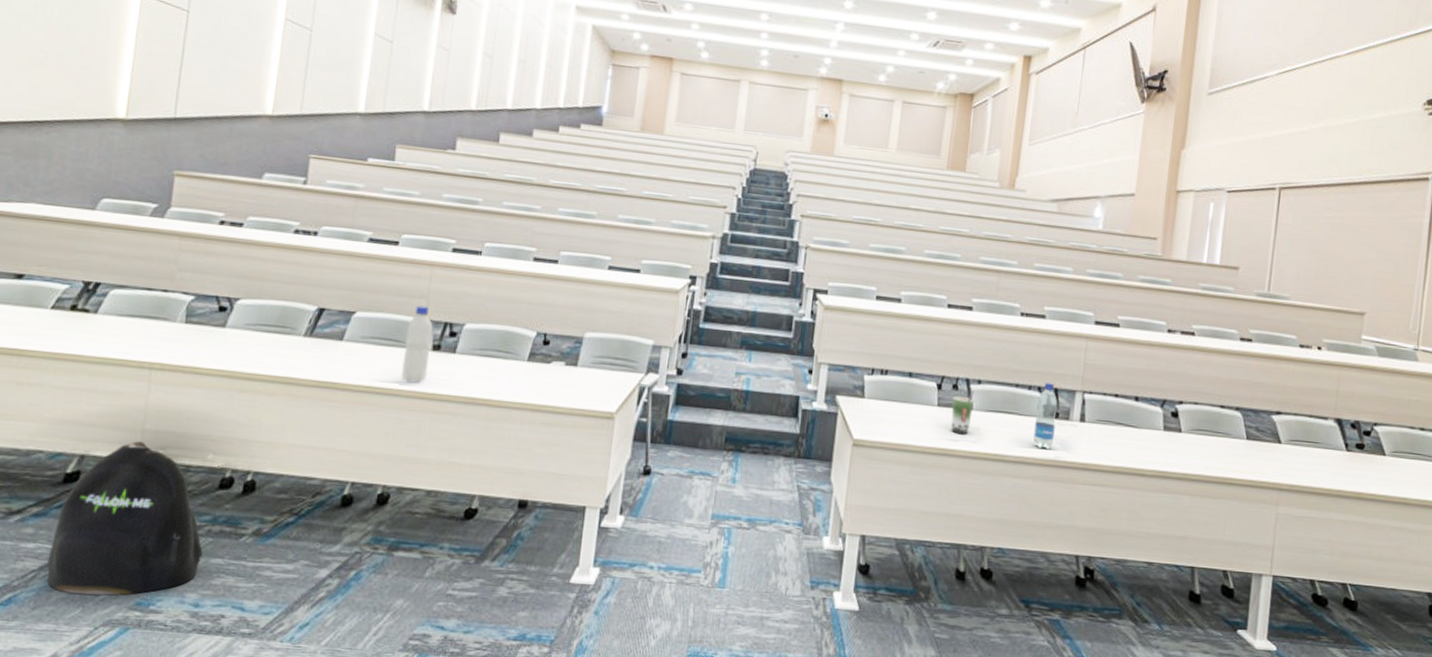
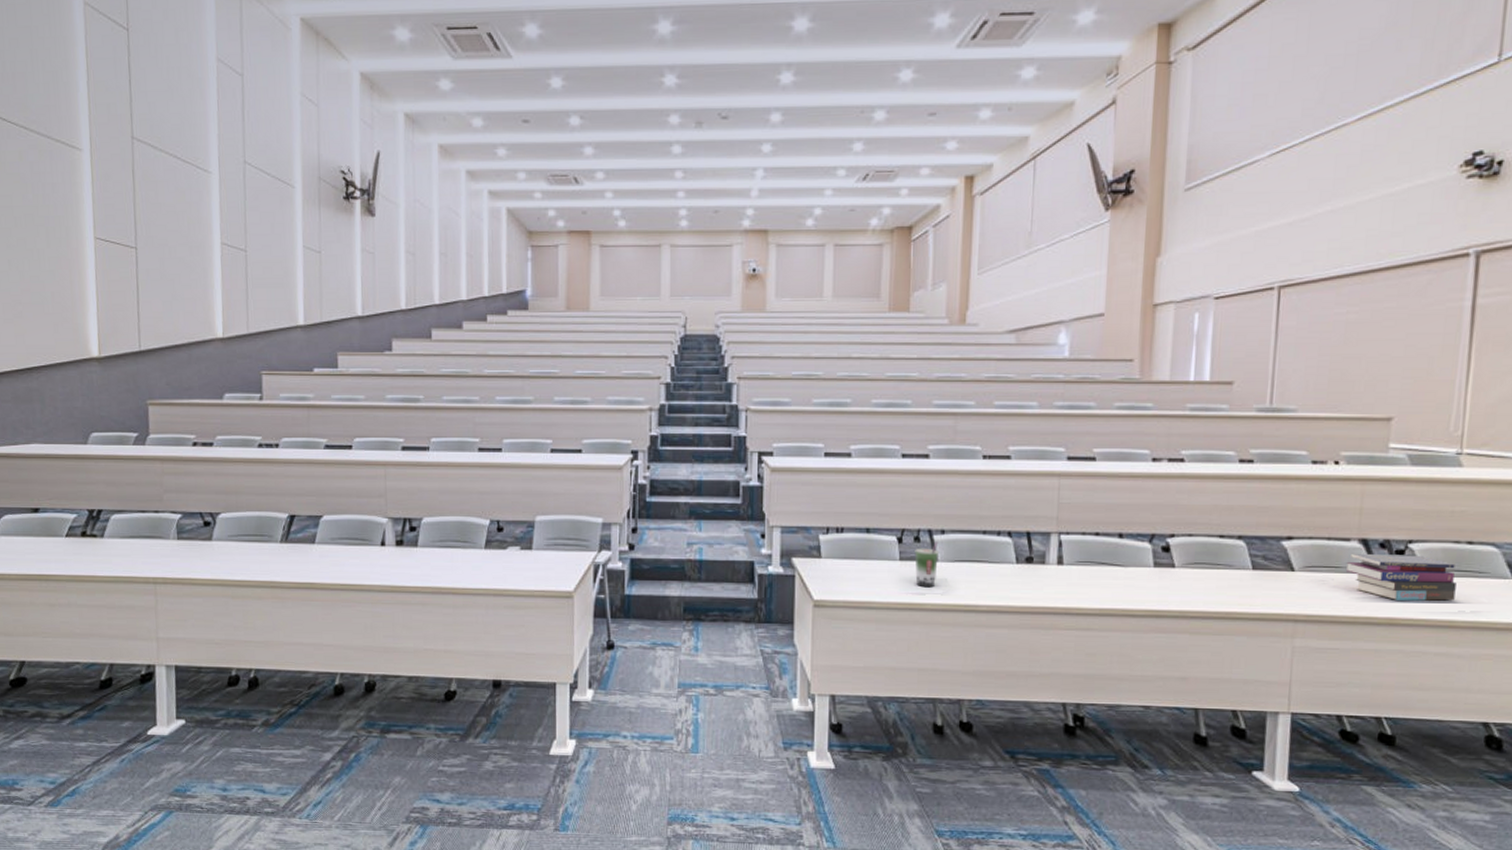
backpack: present [47,441,203,596] -> none [98,648,223,785]
water bottle: present [401,305,433,383] -> none [370,504,395,577]
bottle: present [1033,383,1058,449] -> none [1006,527,1031,596]
books: none [1323,430,1411,480] -> present [1346,553,1456,601]

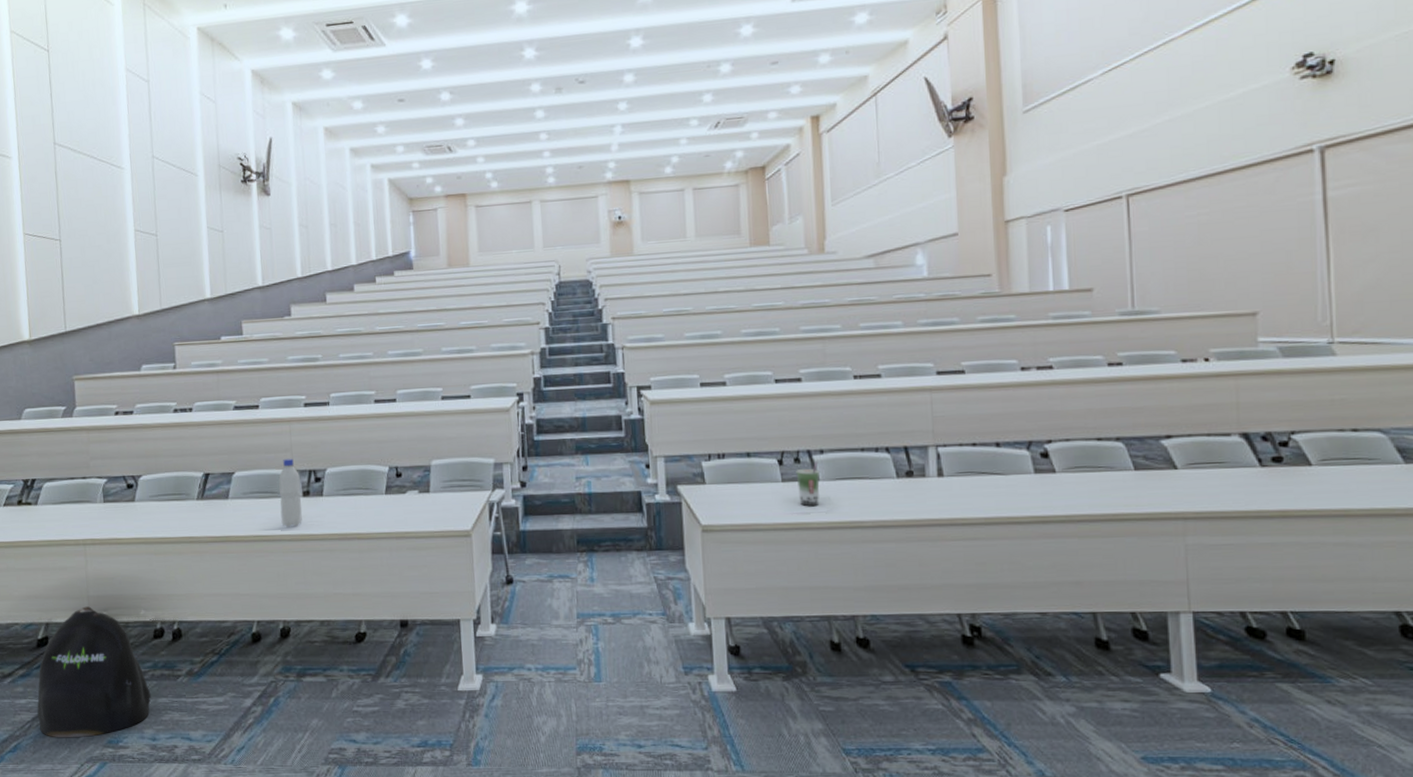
backpack: none [98,648,223,785] -> present [37,606,151,738]
water bottle: none [370,504,395,577] -> present [278,458,303,527]
books: present [1346,553,1456,601] -> none [1229,445,1347,492]

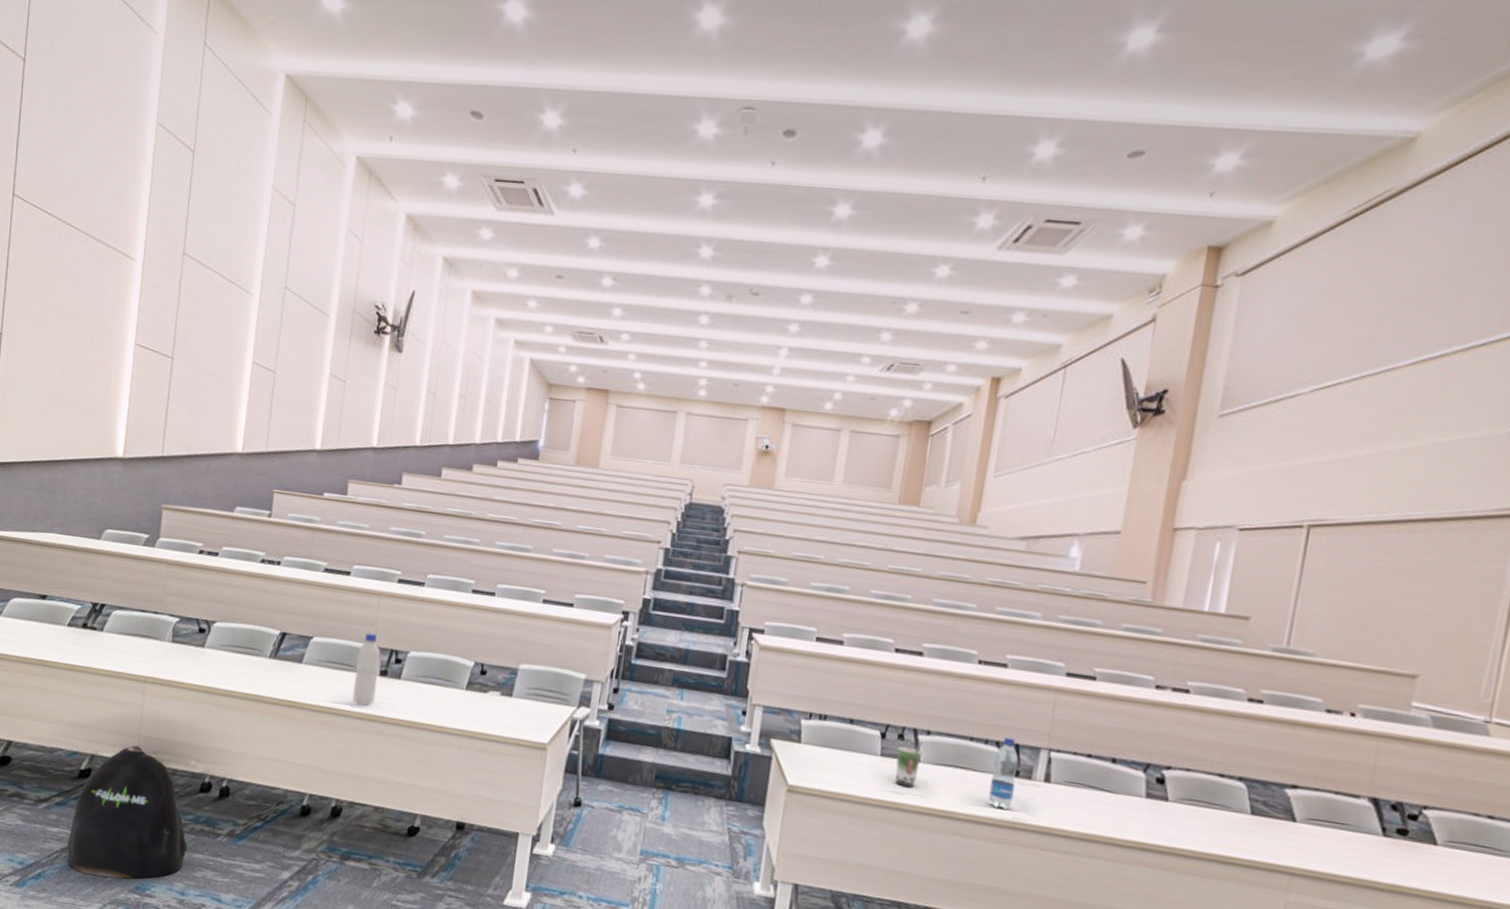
bottle: none [888,442,912,510] -> present [988,737,1019,809]

